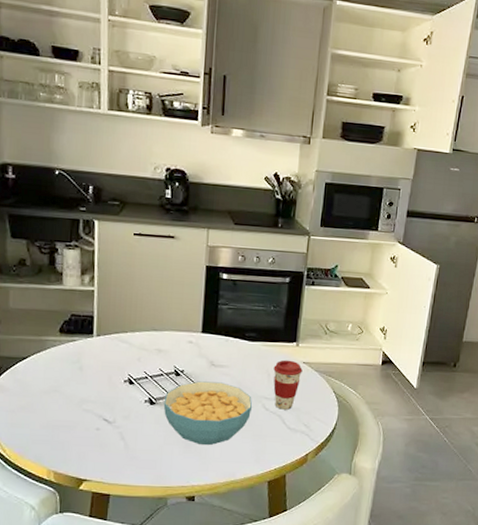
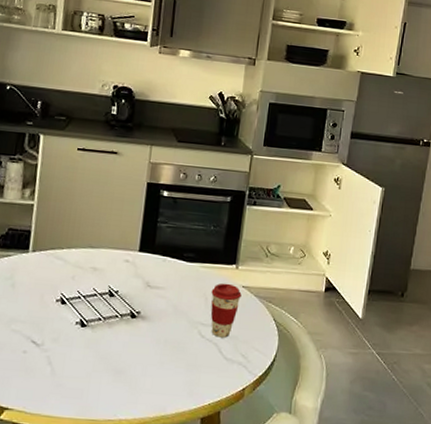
cereal bowl: present [163,381,253,446] -> none [94,303,188,375]

